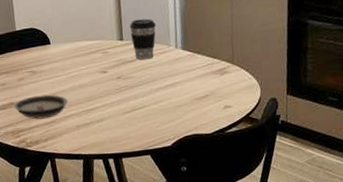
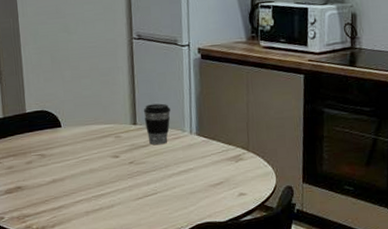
saucer: present [14,94,68,120] -> none [20,179,78,205]

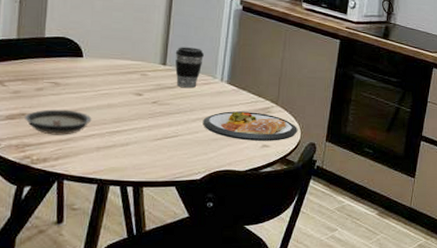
saucer: none [20,179,78,205] -> present [25,109,92,135]
dish: none [178,161,272,191] -> present [203,111,298,141]

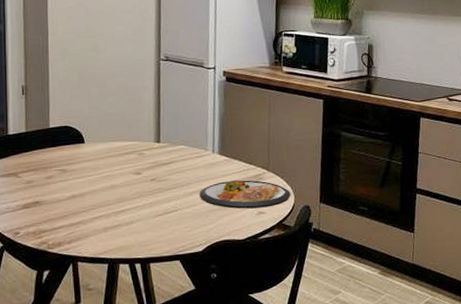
saucer: present [25,109,92,135] -> none [39,194,98,220]
coffee cup: present [175,47,204,89] -> none [167,122,194,163]

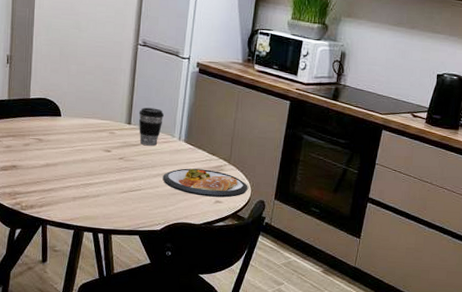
coffee cup: none [167,122,194,163] -> present [138,107,164,146]

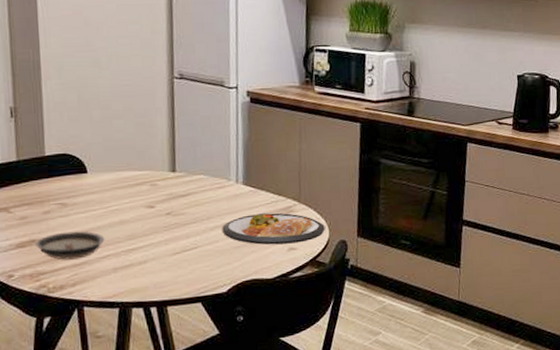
saucer: none [15,162,69,186] -> present [35,231,105,260]
coffee cup: present [138,107,164,146] -> none [183,149,215,195]

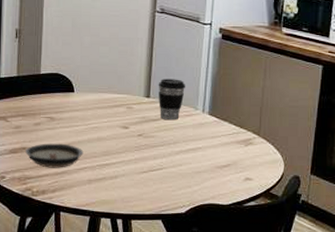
coffee cup: none [183,149,215,195] -> present [158,79,185,121]
dish: present [222,212,325,245] -> none [186,143,281,174]

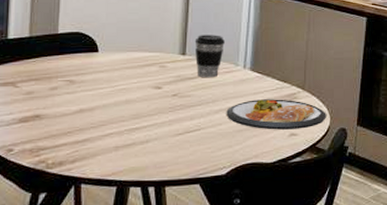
saucer: present [25,143,84,168] -> none [39,108,109,137]
dish: none [186,143,281,174] -> present [226,99,326,130]

